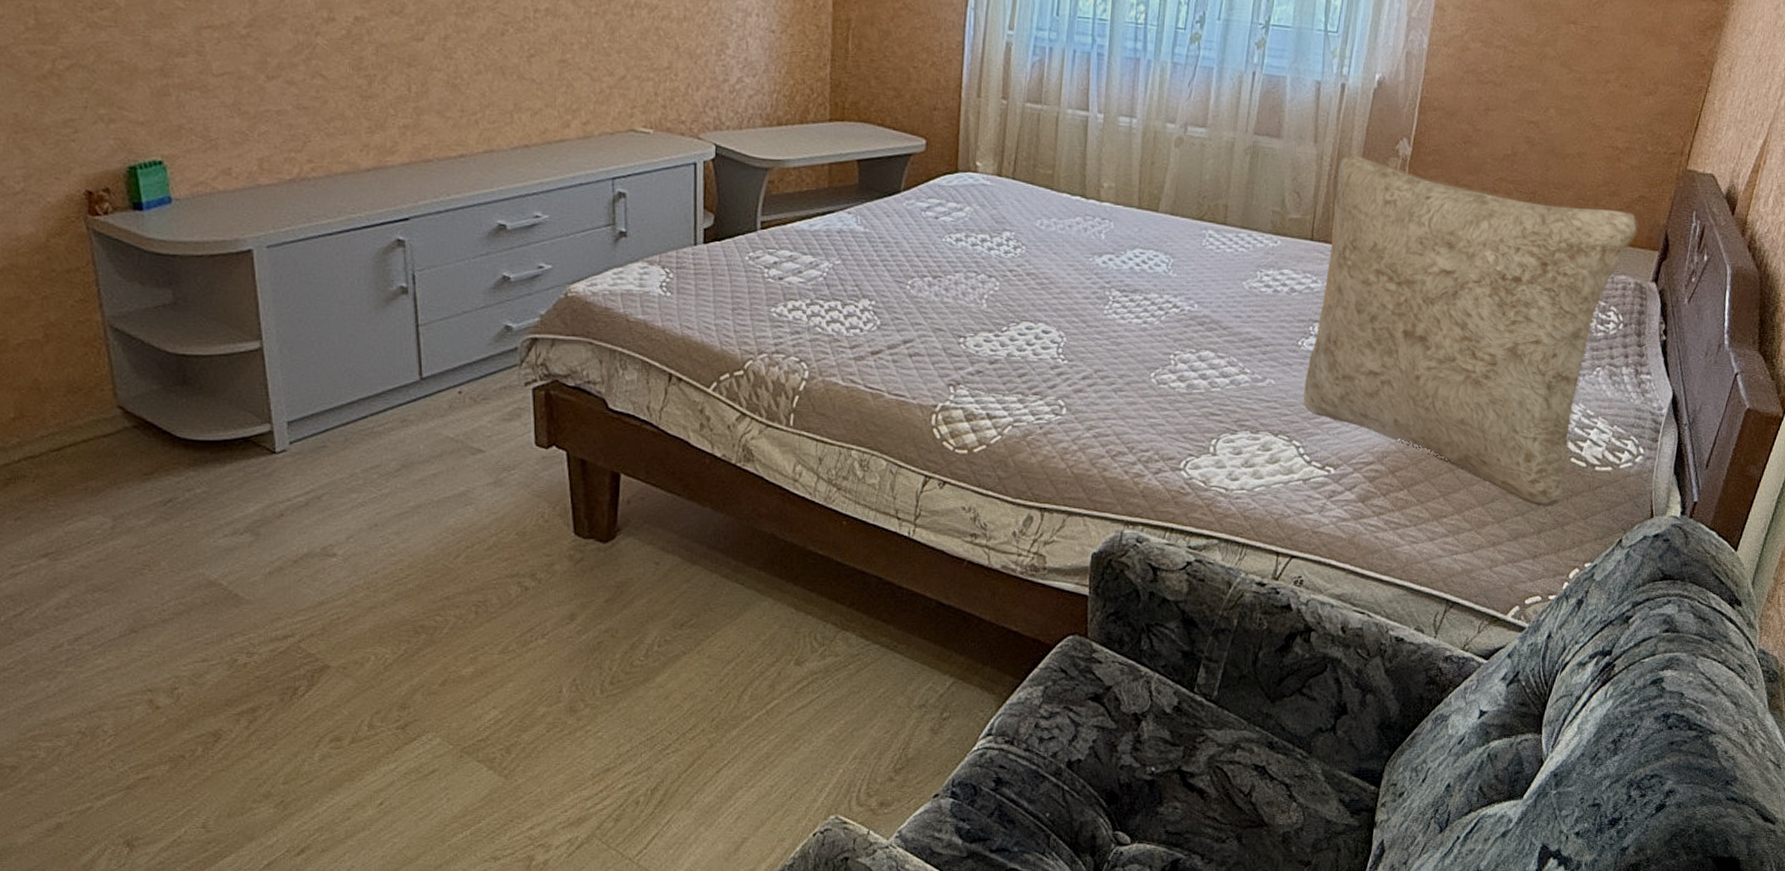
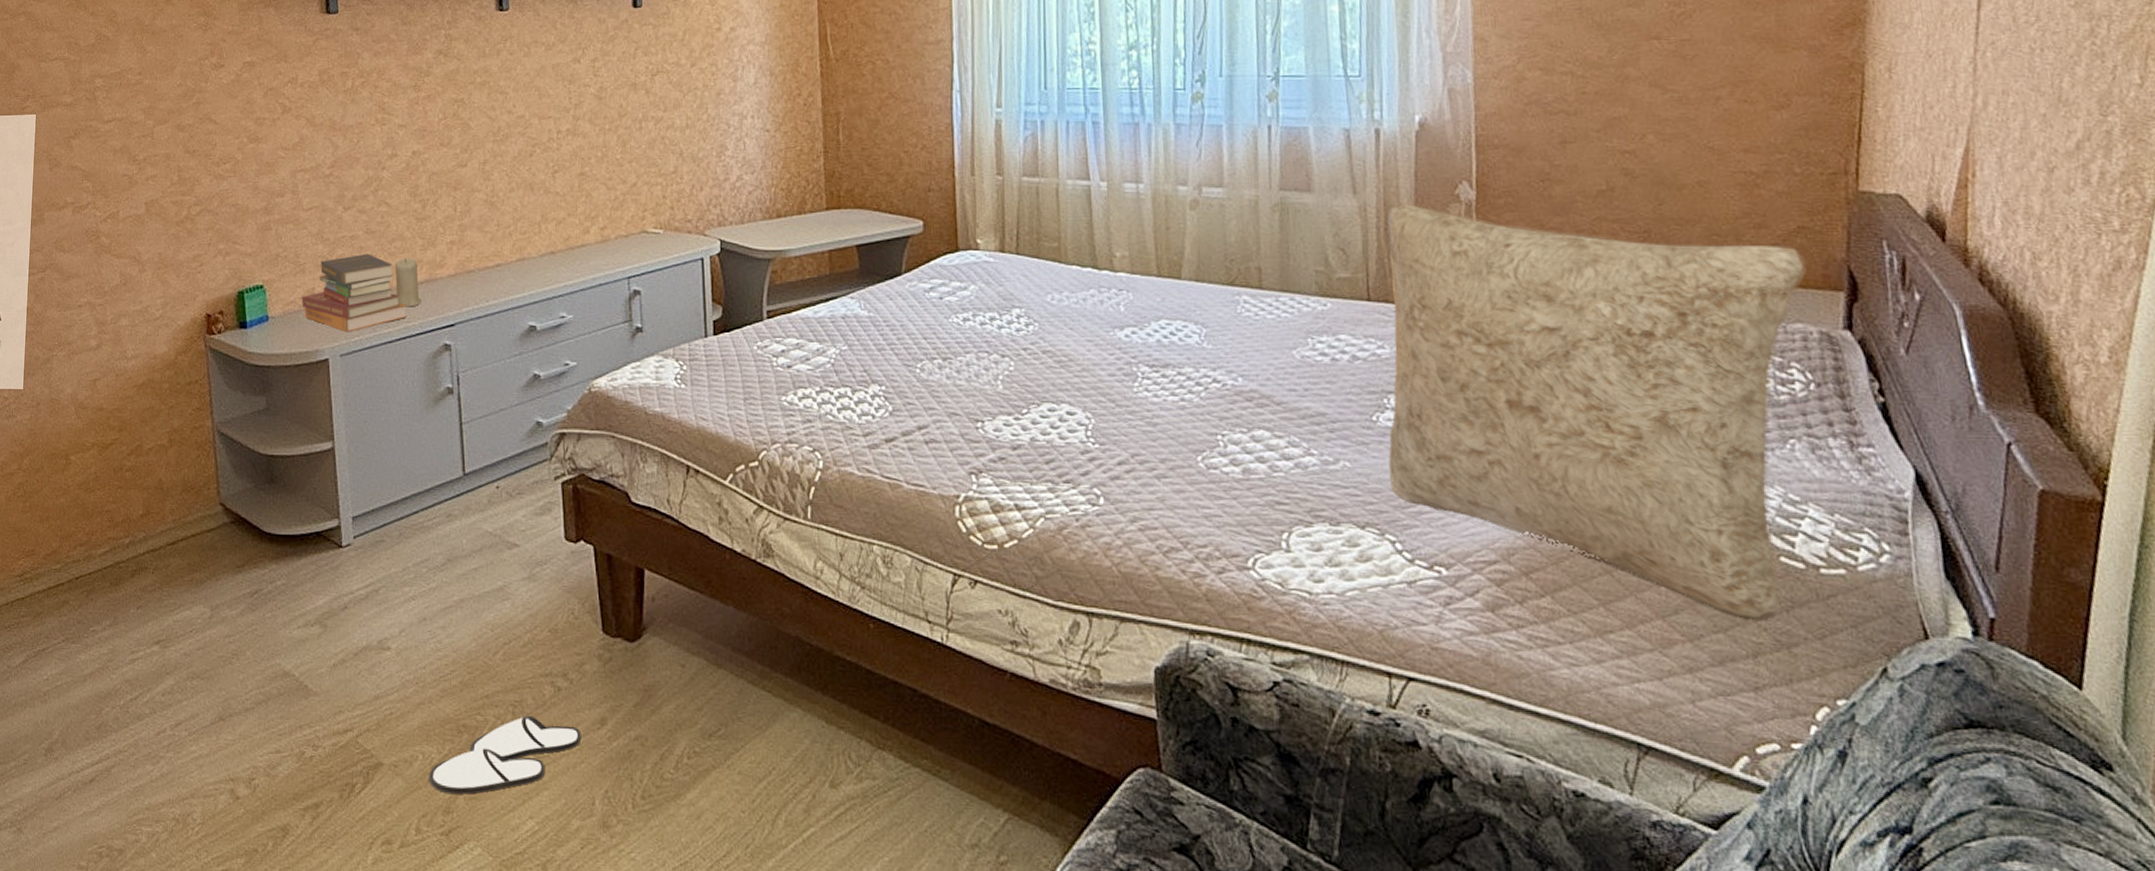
books: none [215,132,351,221] -> present [302,253,407,332]
candle: none [333,140,369,197] -> present [394,258,422,307]
slippers: none [382,614,550,690] -> present [429,715,582,795]

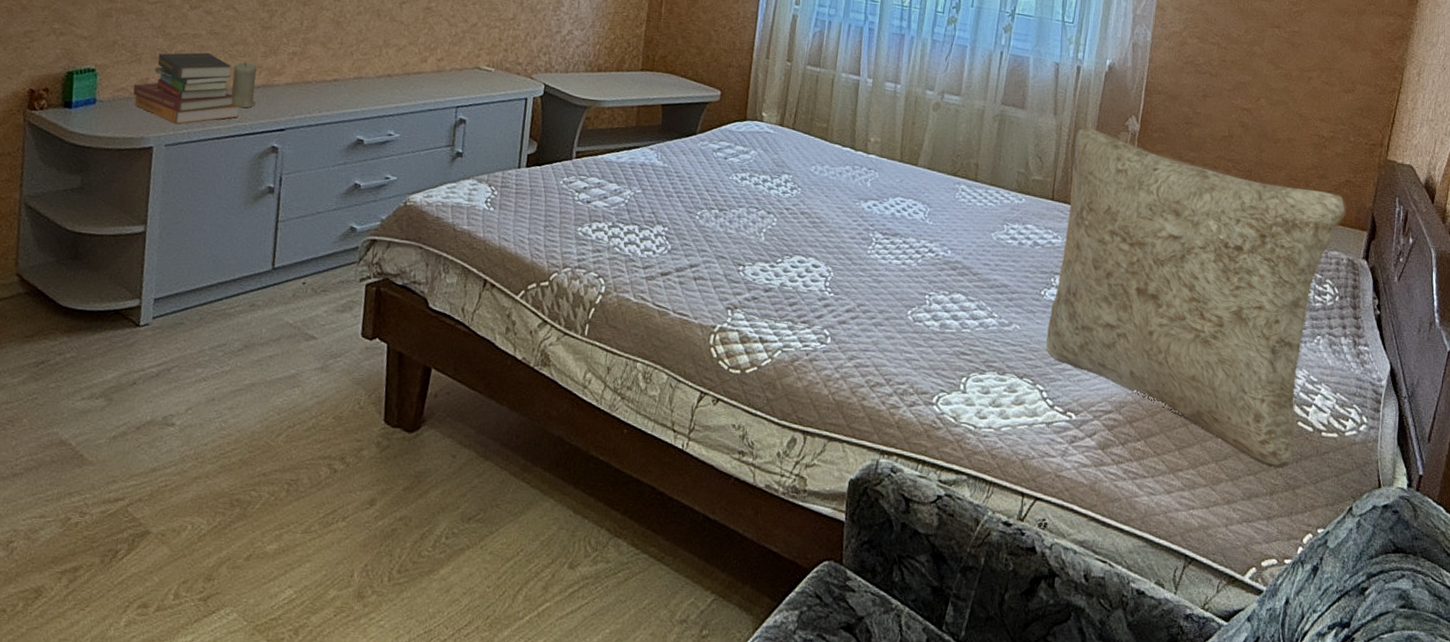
slippers: present [429,715,582,795] -> none [194,493,351,564]

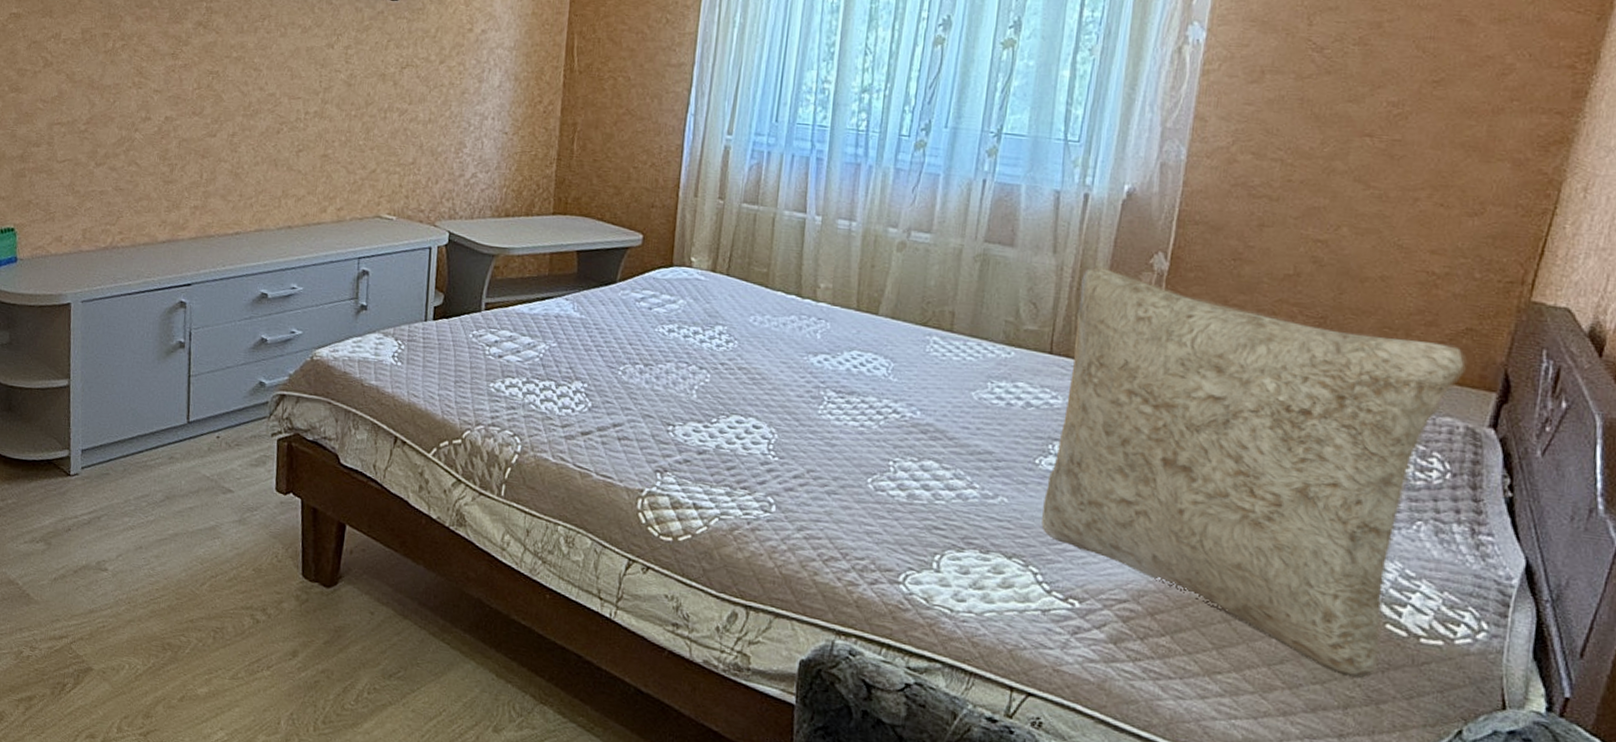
books: present [133,52,239,124] -> none [49,209,147,281]
candle: present [231,62,257,109] -> none [139,217,163,264]

